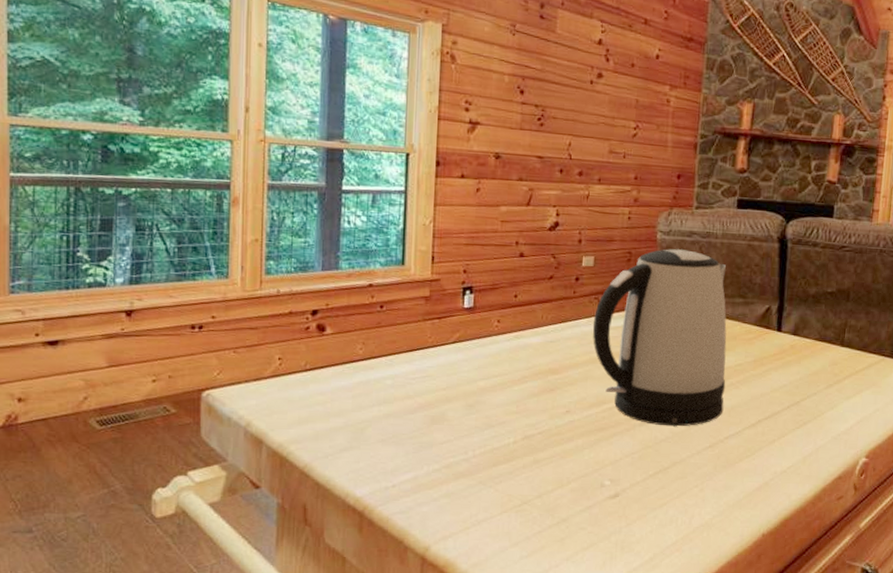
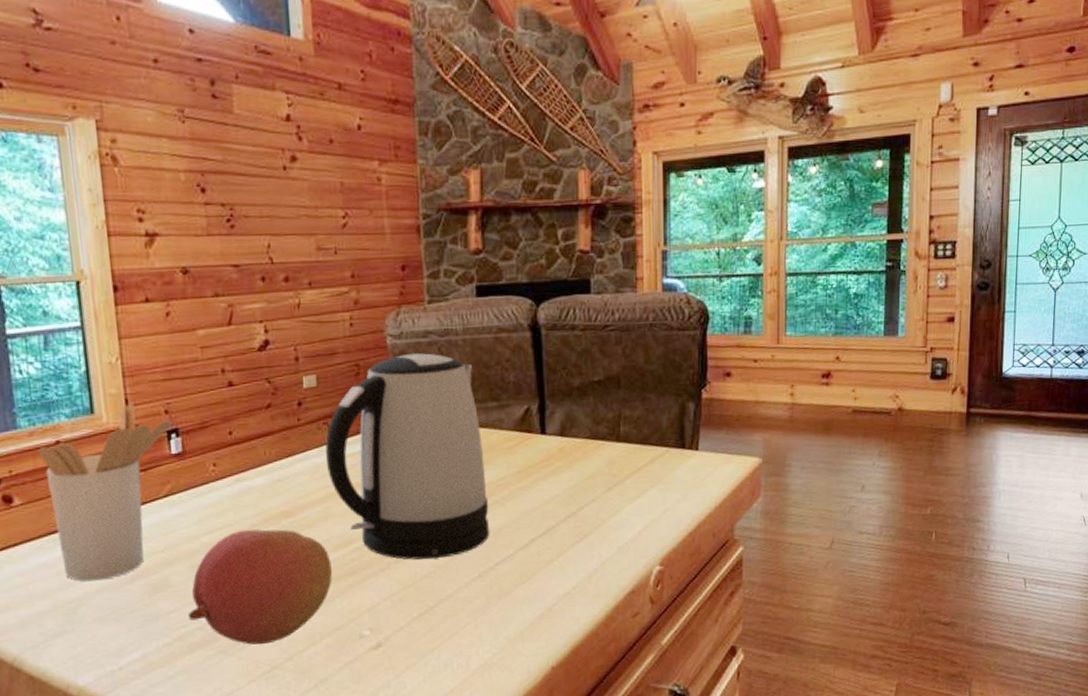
utensil holder: none [353,260,468,407] -> present [38,403,172,582]
fruit: none [458,380,585,482] -> present [189,529,332,645]

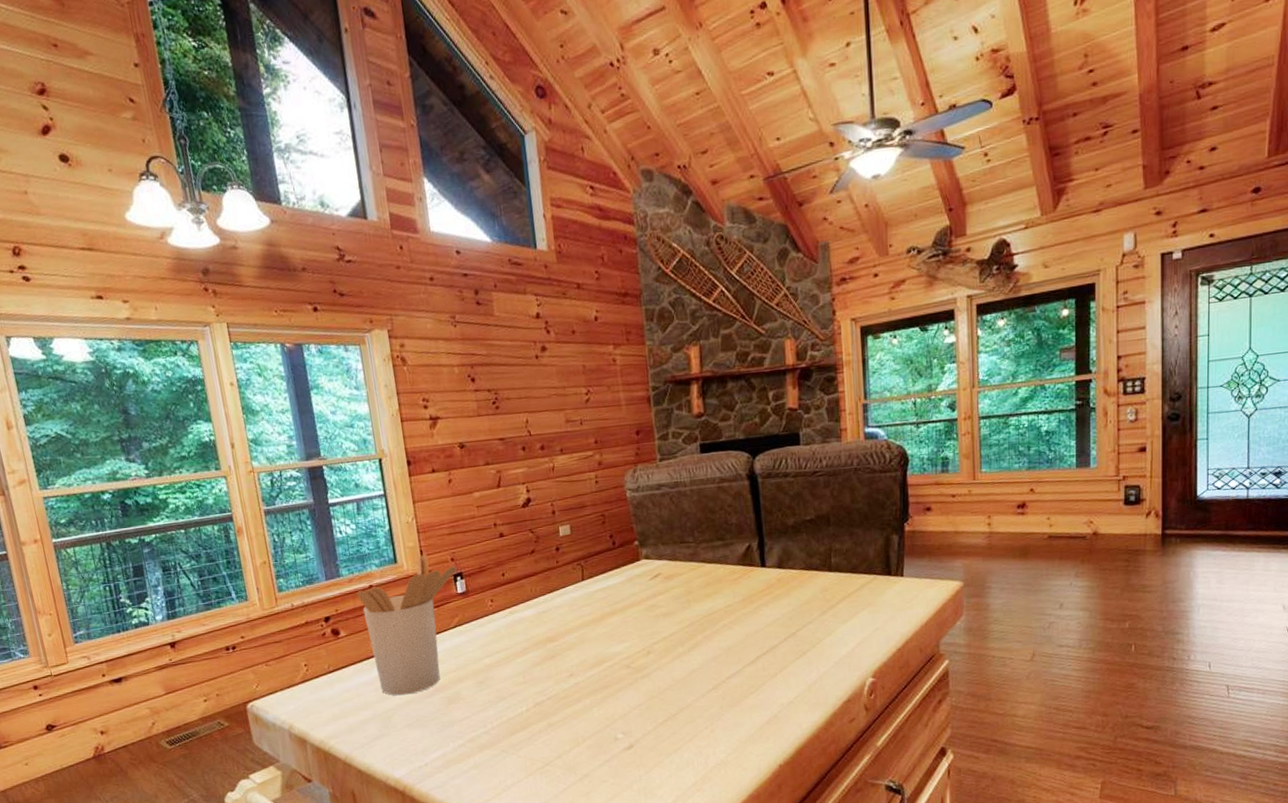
fruit: present [189,529,332,645] -> none [477,652,590,746]
kettle: present [325,353,490,560] -> none [580,503,721,676]

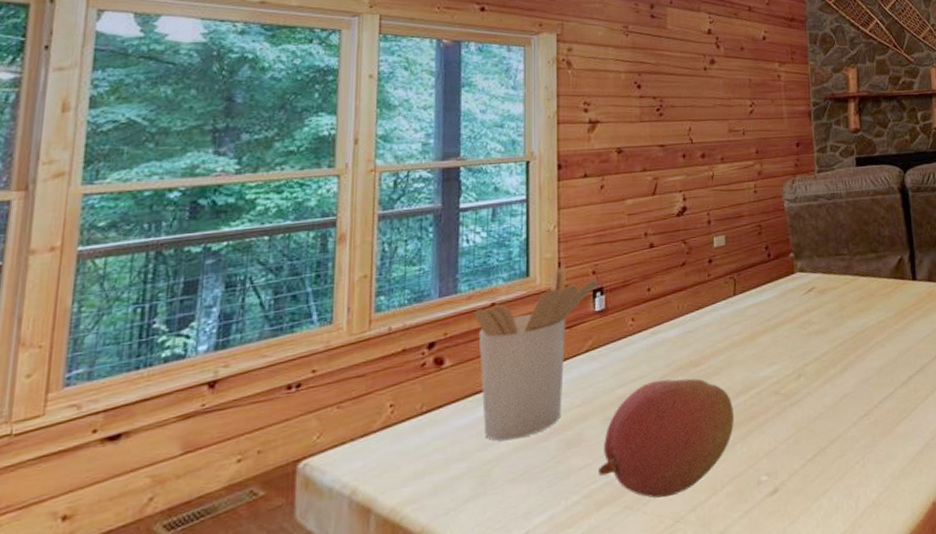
fruit: none [477,652,590,746] -> present [599,378,734,498]

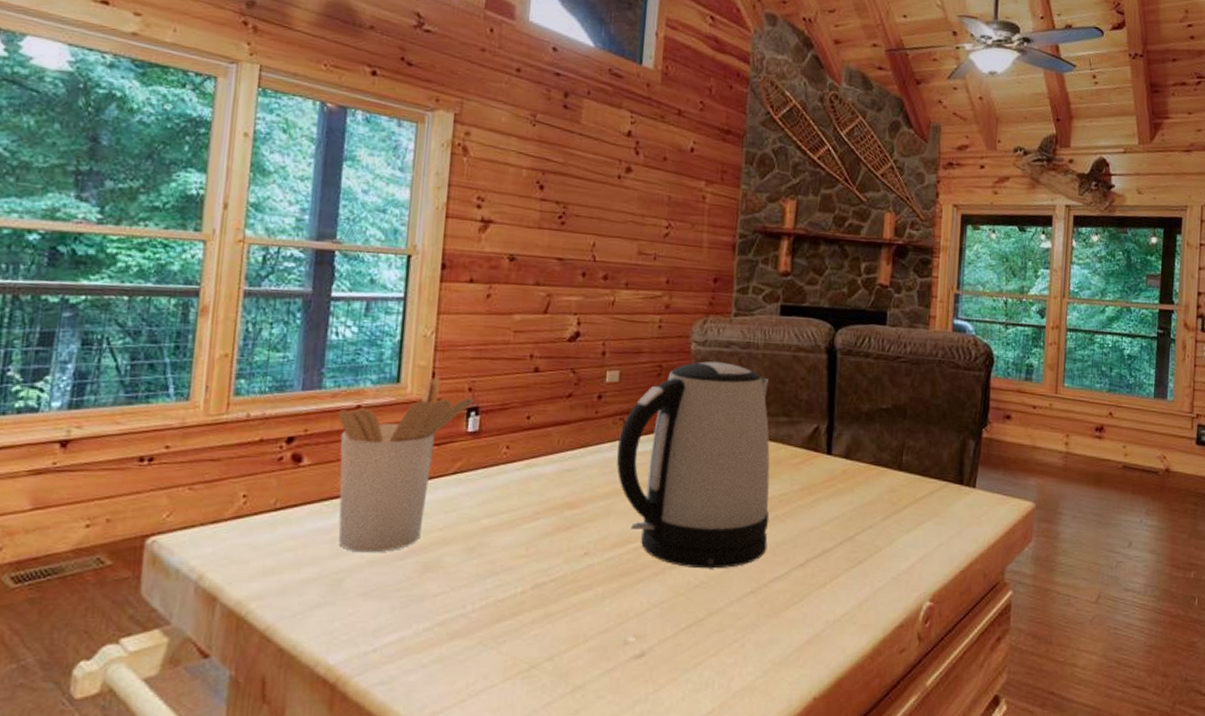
fruit: present [599,378,734,498] -> none [455,516,607,641]
kettle: none [730,214,873,403] -> present [616,361,770,569]

